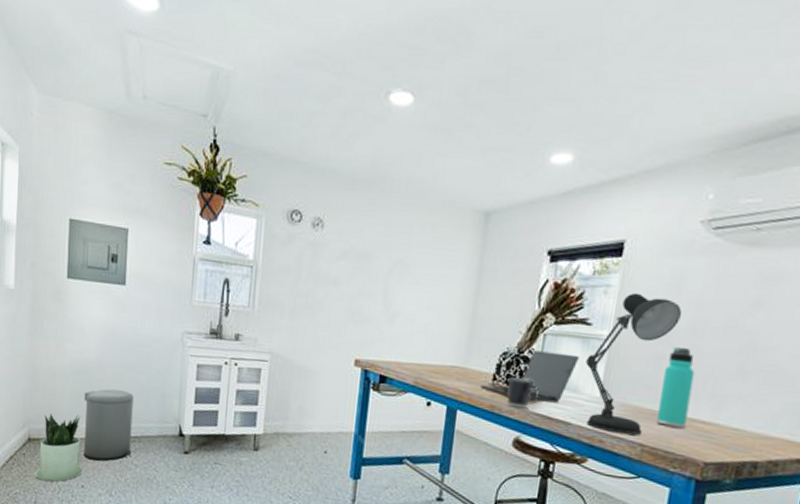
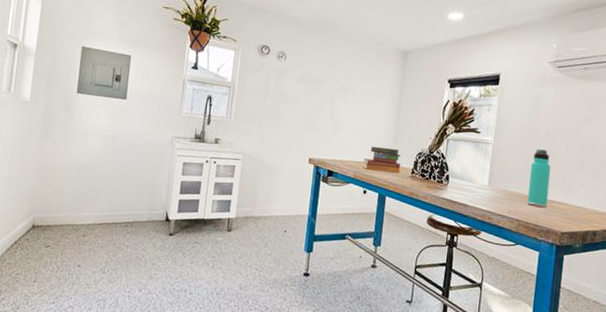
planter: present [35,414,83,482] -> none [36,204,81,263]
pedal bin: present [84,389,137,461] -> none [82,183,129,244]
books: none [426,343,479,379] -> present [363,146,401,173]
laptop: present [481,350,580,403] -> none [403,151,473,190]
mug: present [507,377,540,410] -> none [422,171,446,195]
desk lamp: present [586,292,682,436] -> none [477,110,540,214]

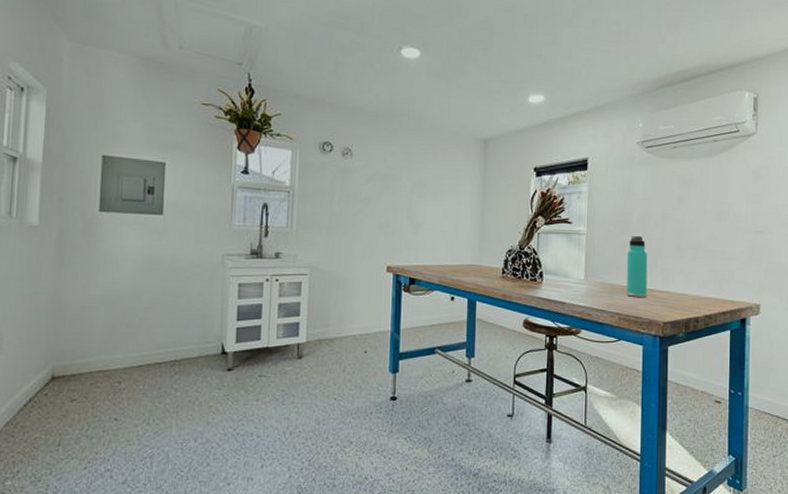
books: present [363,146,401,173] -> none [448,246,490,274]

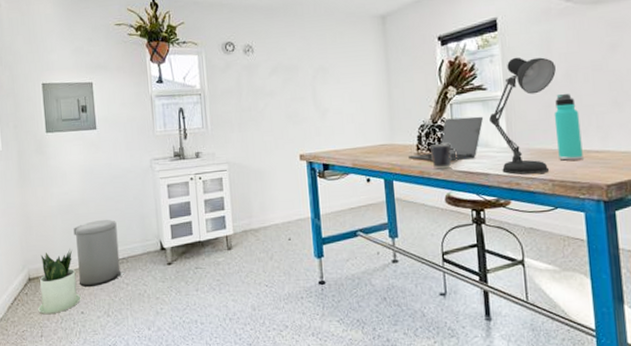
planter: none [59,346,117,420] -> present [38,249,81,315]
pedal bin: none [117,315,177,390] -> present [73,219,126,287]
laptop: none [493,246,566,288] -> present [408,116,484,162]
mug: none [514,270,540,295] -> present [429,143,458,170]
desk lamp: none [571,196,633,308] -> present [489,57,556,176]

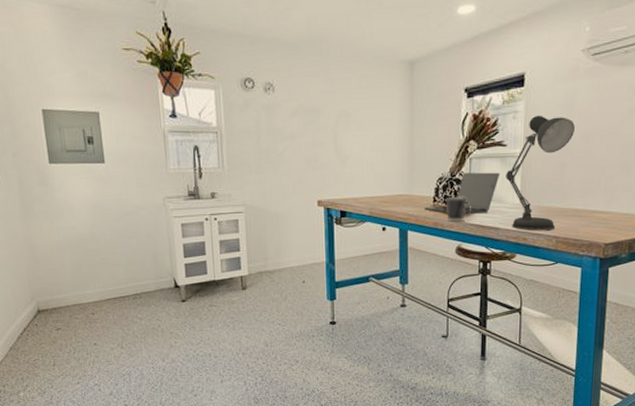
planter: present [38,249,81,315] -> none [49,283,94,345]
pedal bin: present [73,219,126,287] -> none [83,255,140,320]
thermos bottle: present [554,93,583,161] -> none [565,154,590,219]

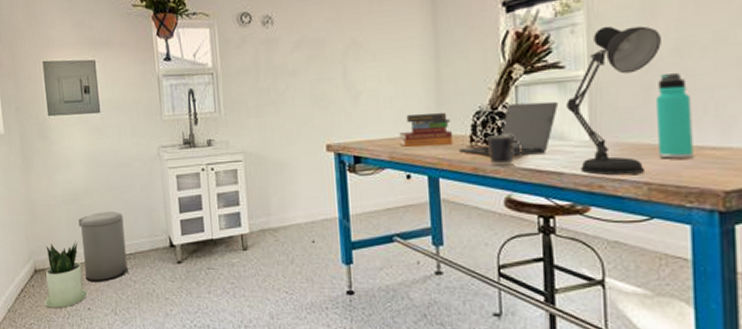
planter: none [49,283,94,345] -> present [44,241,88,309]
pedal bin: none [83,255,140,320] -> present [78,211,134,282]
books: none [378,176,421,204] -> present [399,112,453,147]
thermos bottle: none [565,154,590,219] -> present [655,72,693,159]

